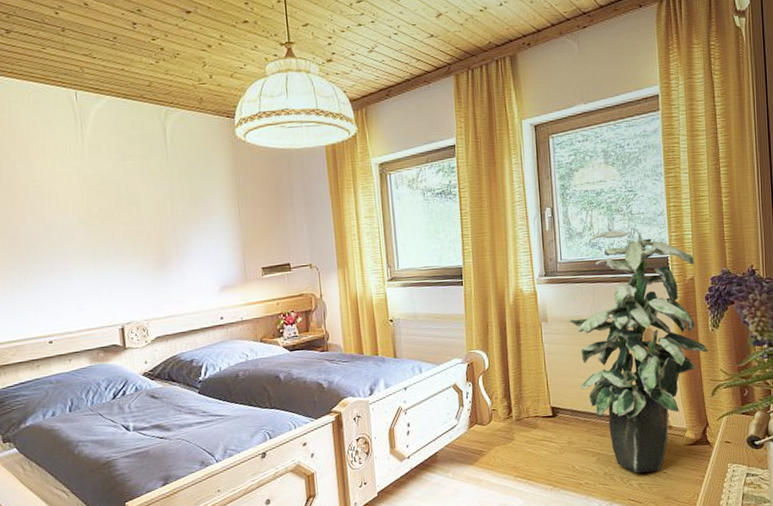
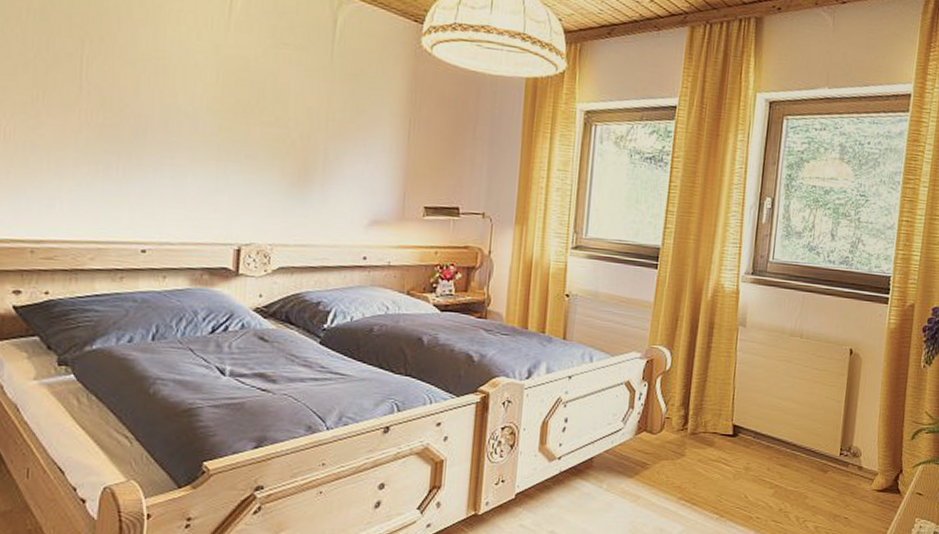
indoor plant: present [569,230,708,473] -> none [770,235,918,515]

